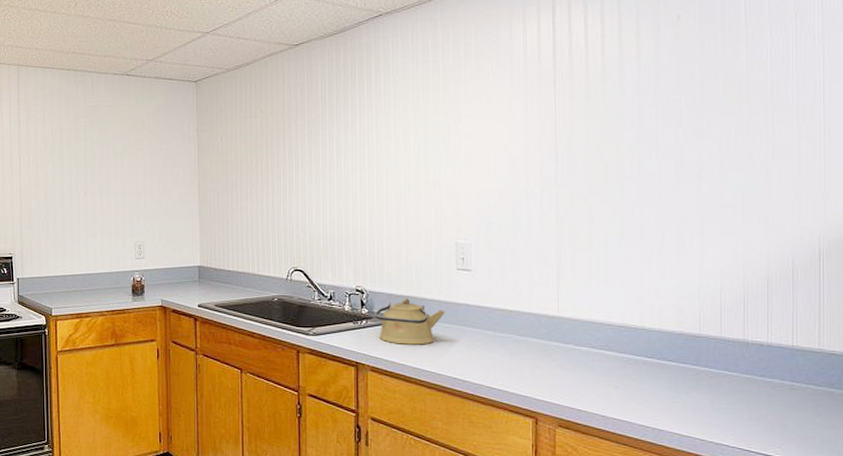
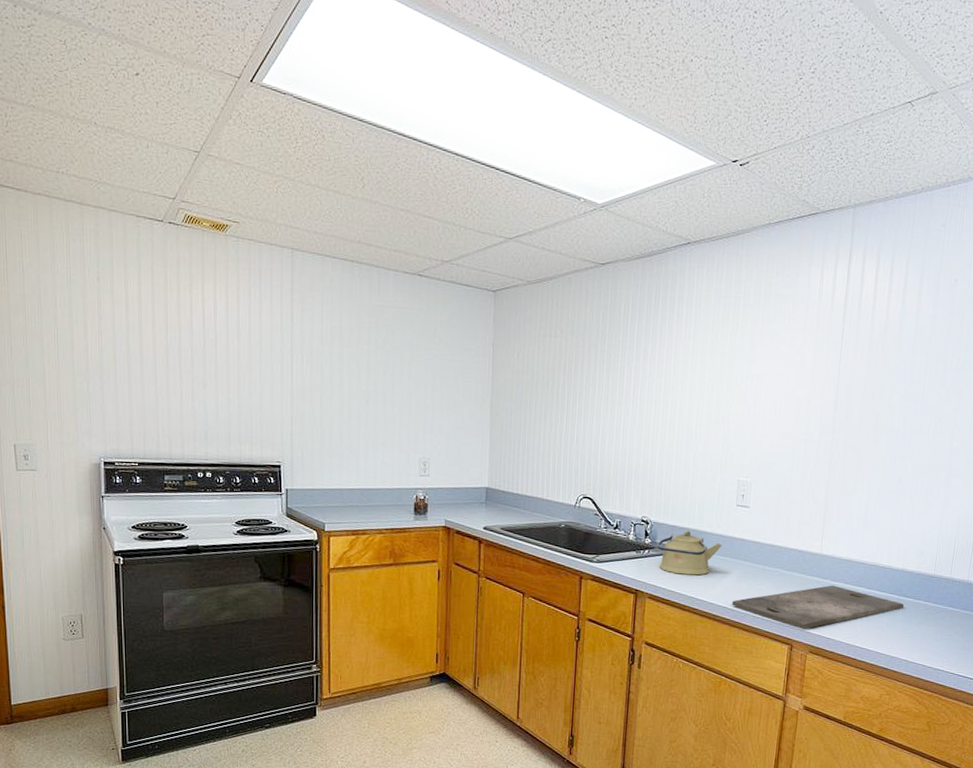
cutting board: none [462,350,668,400] -> present [732,585,905,629]

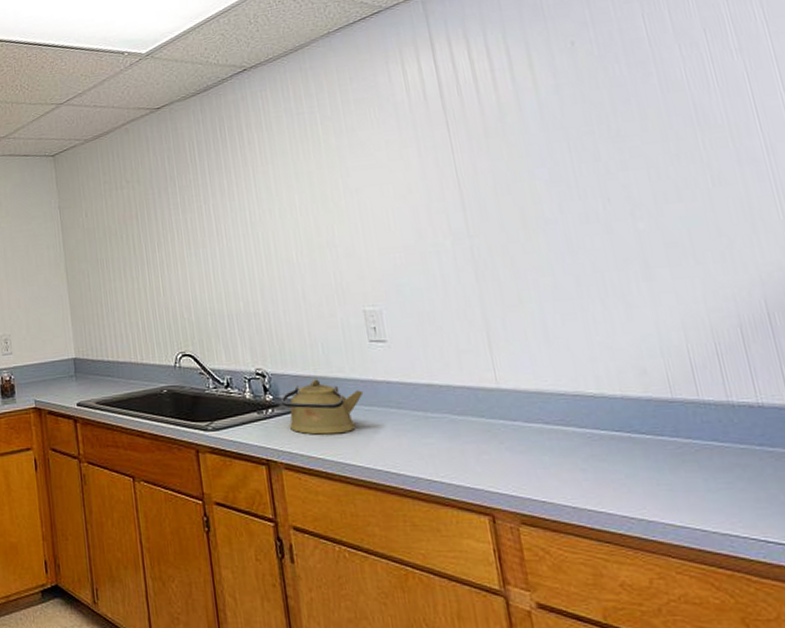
cutting board: present [732,585,905,629] -> none [394,427,643,492]

